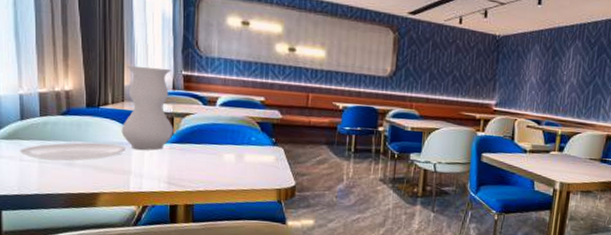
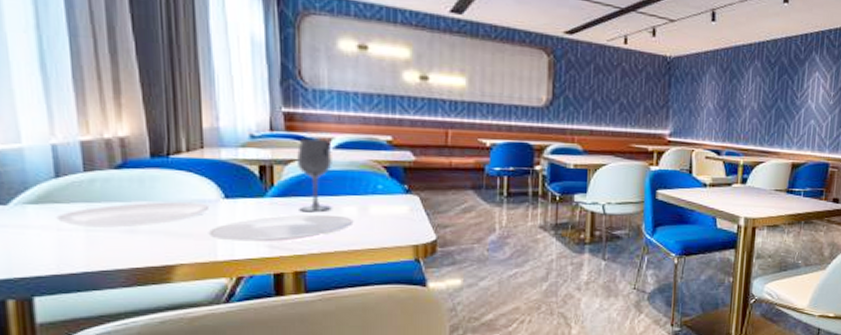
vase: present [121,66,173,150] -> none [201,102,274,208]
plate: none [124,158,232,180] -> present [208,214,354,242]
wine glass: none [191,97,218,157] -> present [297,138,332,213]

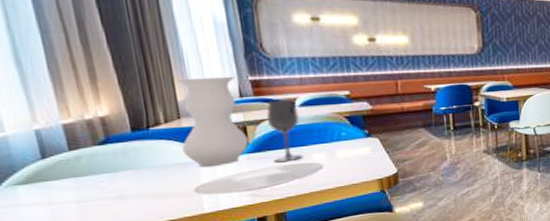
plate: present [55,202,210,229] -> none [46,166,193,200]
vase: none [201,102,274,208] -> present [177,76,249,167]

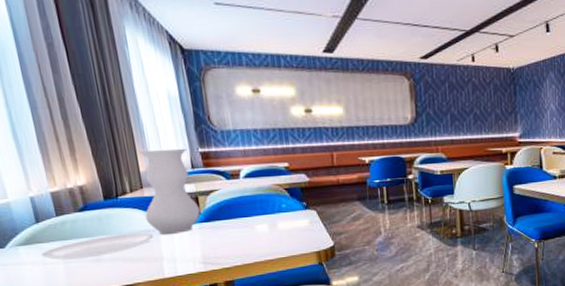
plate: none [46,166,193,200] -> present [41,233,154,261]
plate: present [193,162,324,196] -> none [155,232,267,262]
wine glass: present [266,99,303,163] -> none [215,170,248,233]

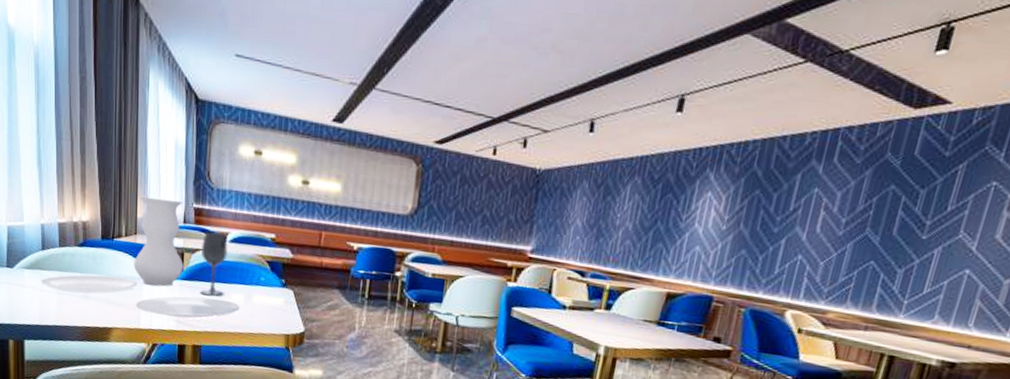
plate: none [155,232,267,262] -> present [135,296,240,319]
wine glass: none [215,170,248,233] -> present [200,232,228,296]

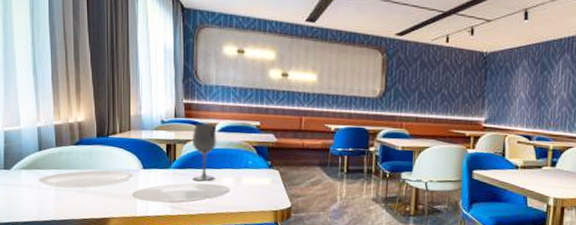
vase: present [133,197,183,287] -> none [128,96,176,176]

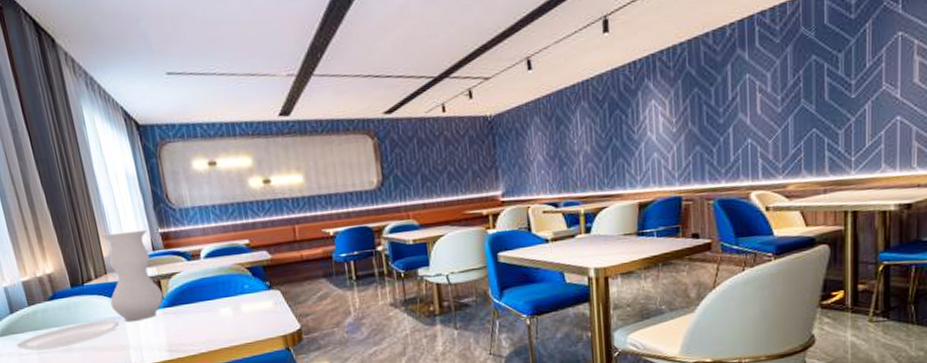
vase: none [128,96,176,176] -> present [102,229,164,322]
plate: present [131,182,231,204] -> none [121,316,231,350]
wine glass: present [192,123,217,182] -> none [176,251,211,318]

